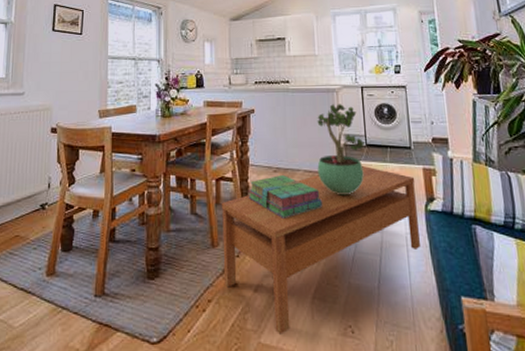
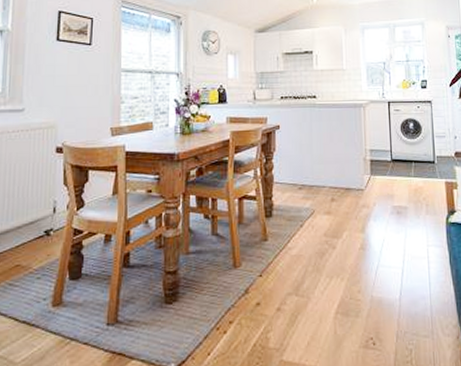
coffee table: present [221,166,421,335] -> none [243,181,442,351]
stack of books: present [248,175,323,218] -> none [272,192,348,236]
potted plant: present [317,104,366,195] -> none [343,119,391,211]

